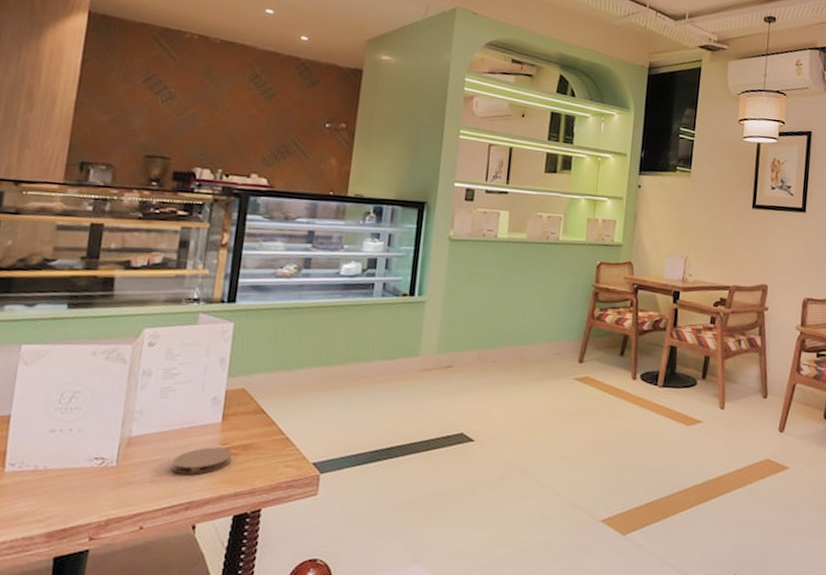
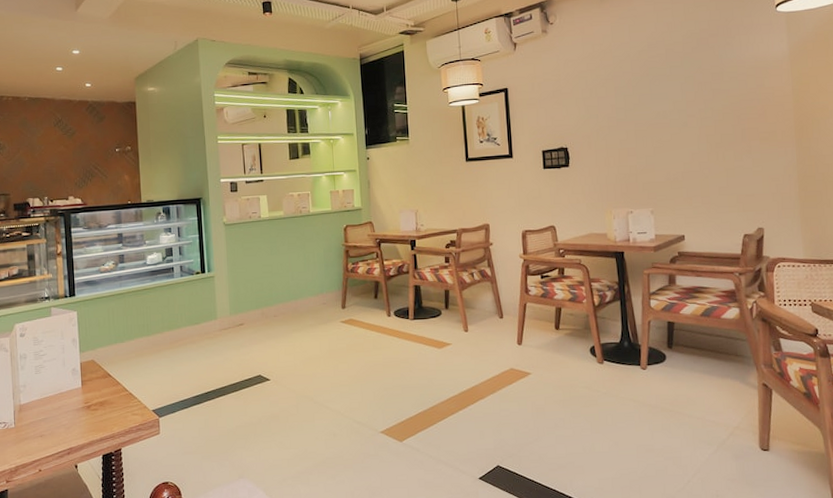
coaster: present [171,447,233,475] -> none [52,406,94,428]

